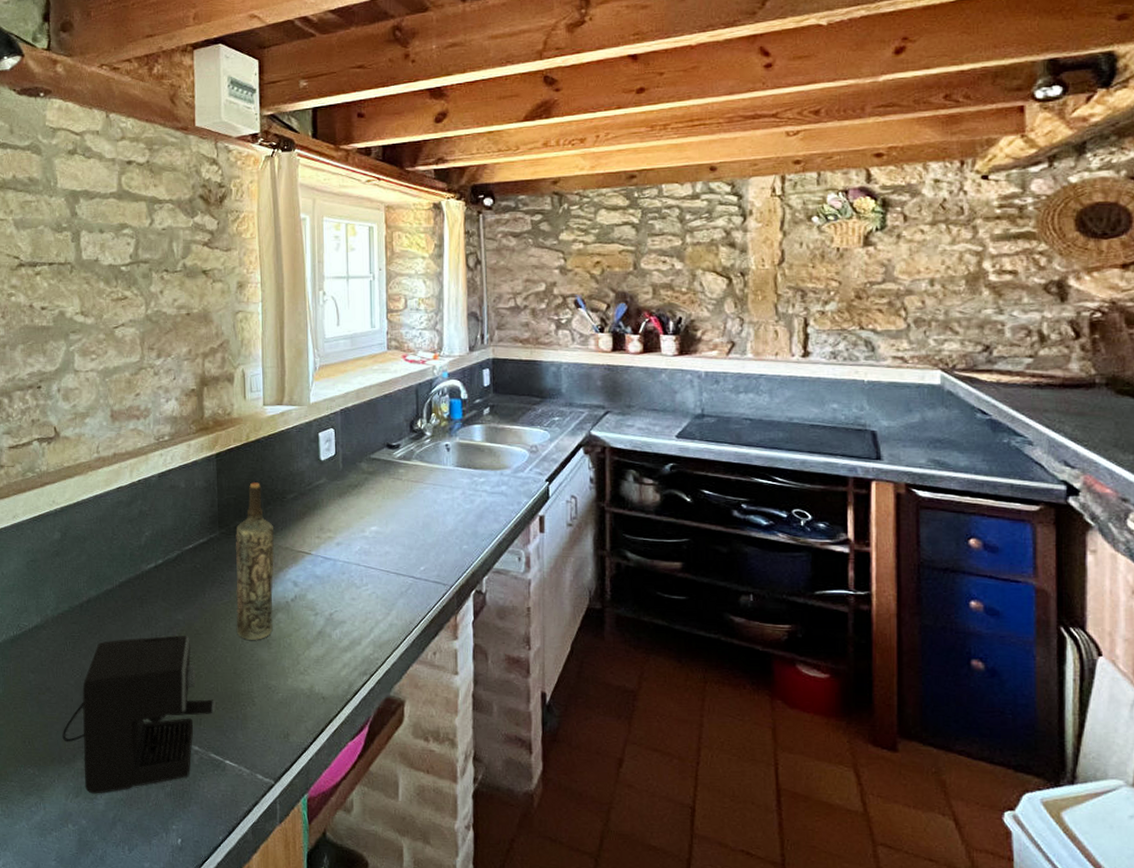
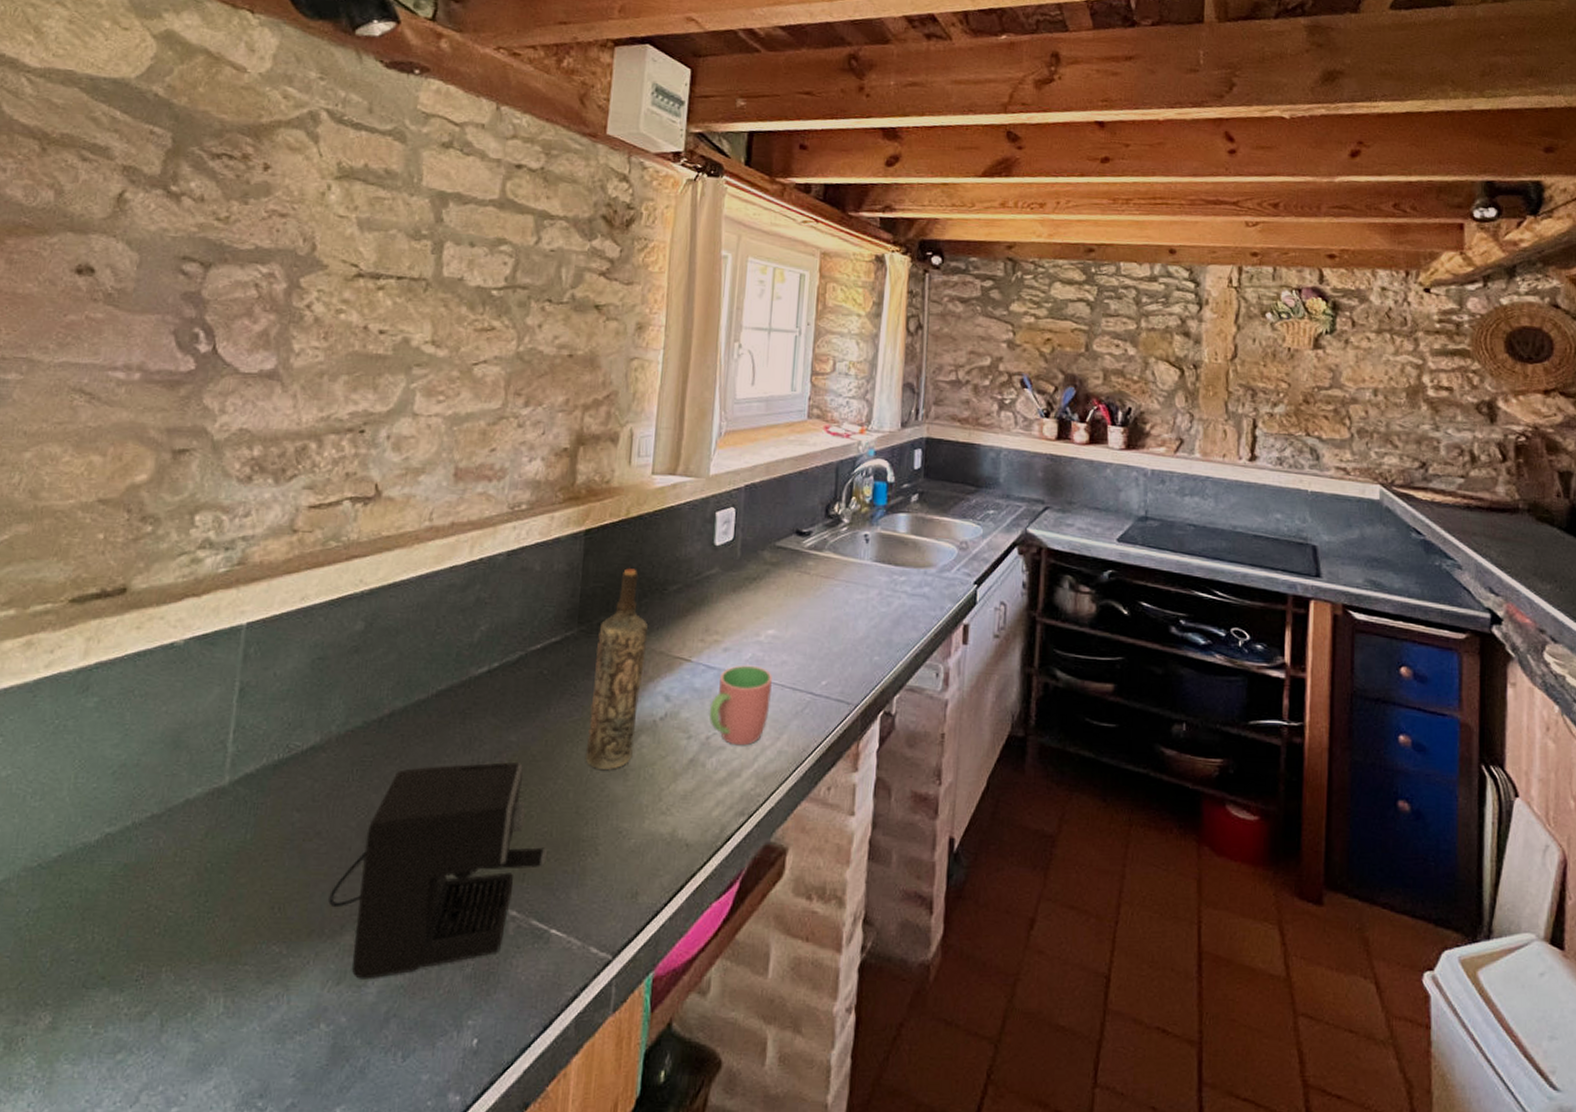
cup: none [330,556,379,620] -> present [709,665,772,746]

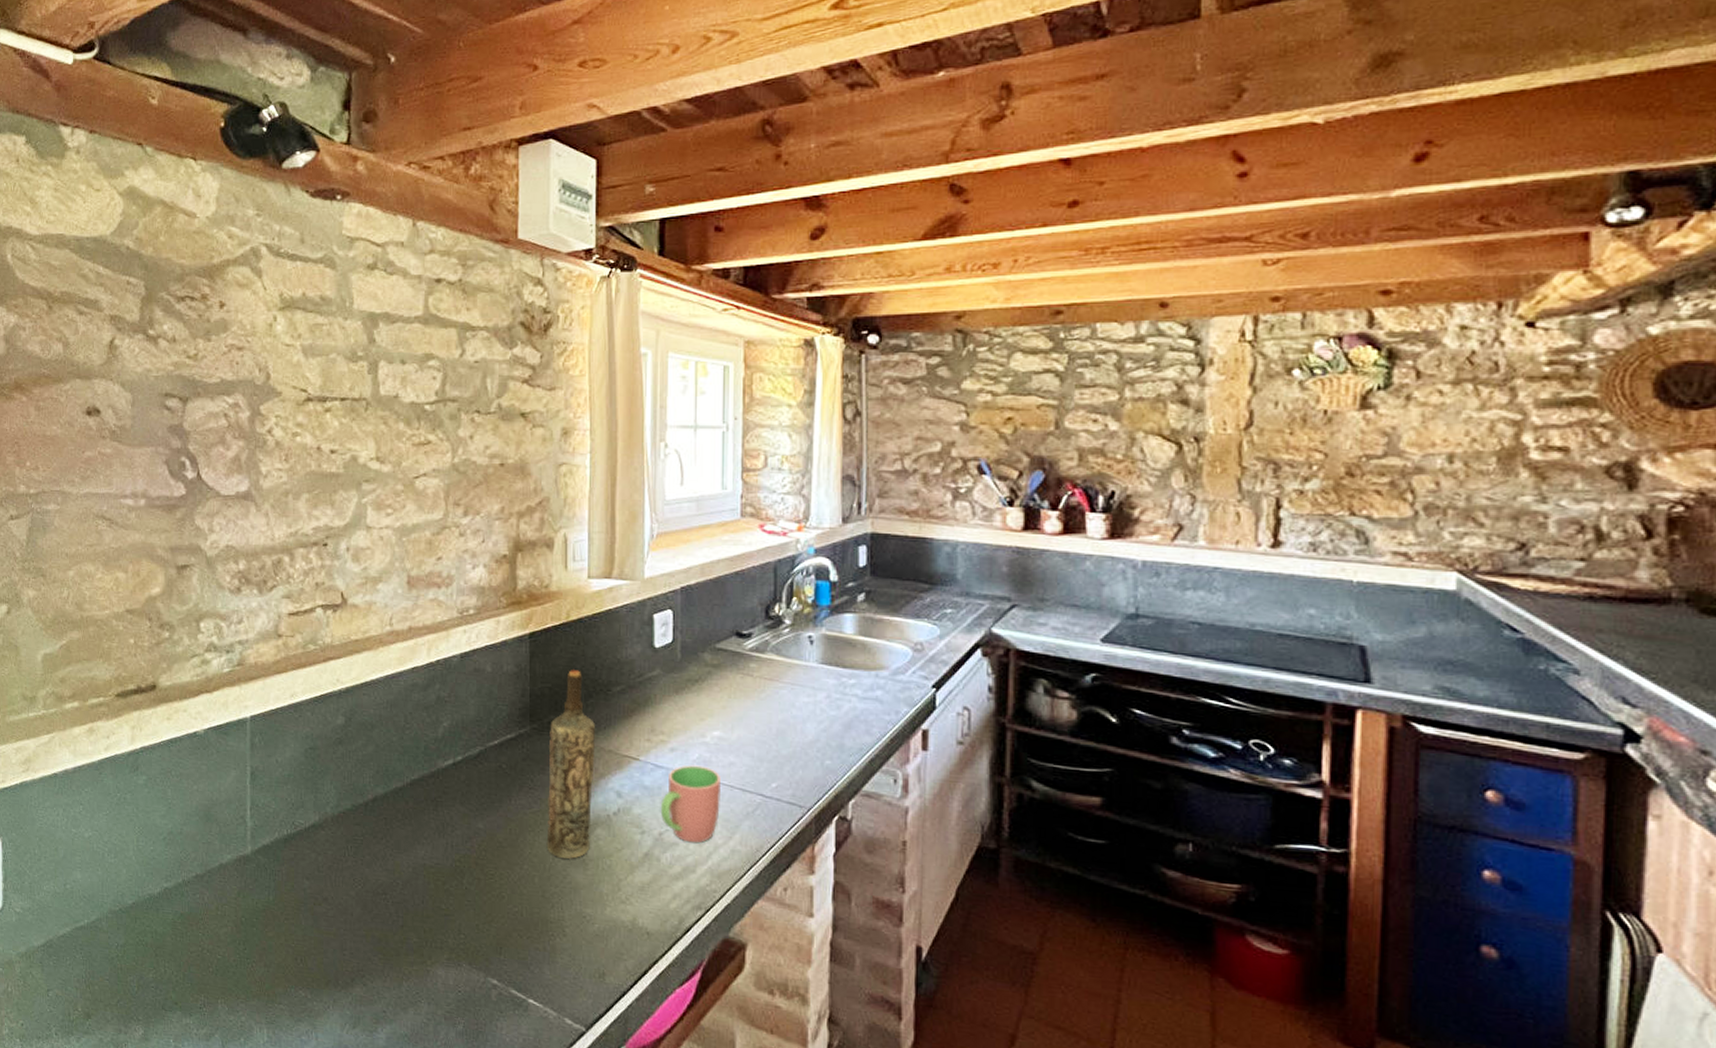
coffee maker: present [328,762,548,980] -> none [339,845,520,1027]

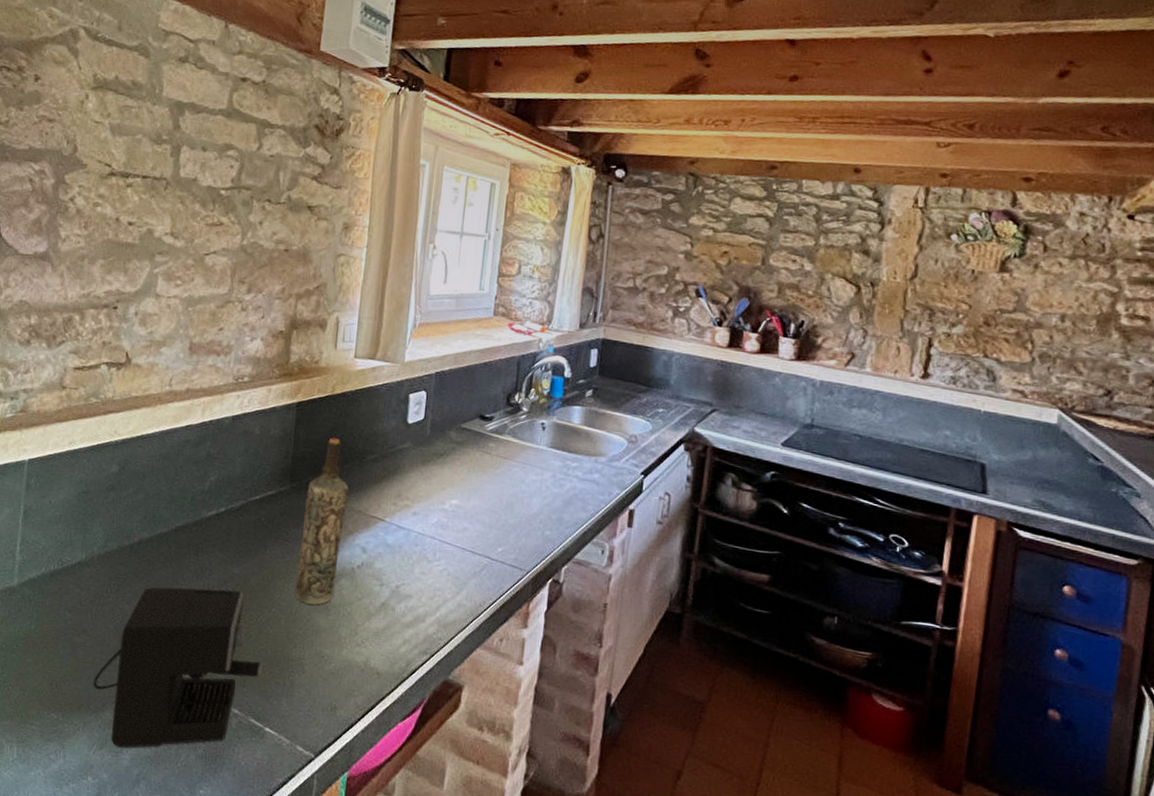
coffee maker: none [339,845,520,1027] -> present [93,587,264,748]
cup: present [660,765,720,843] -> none [399,528,455,597]

